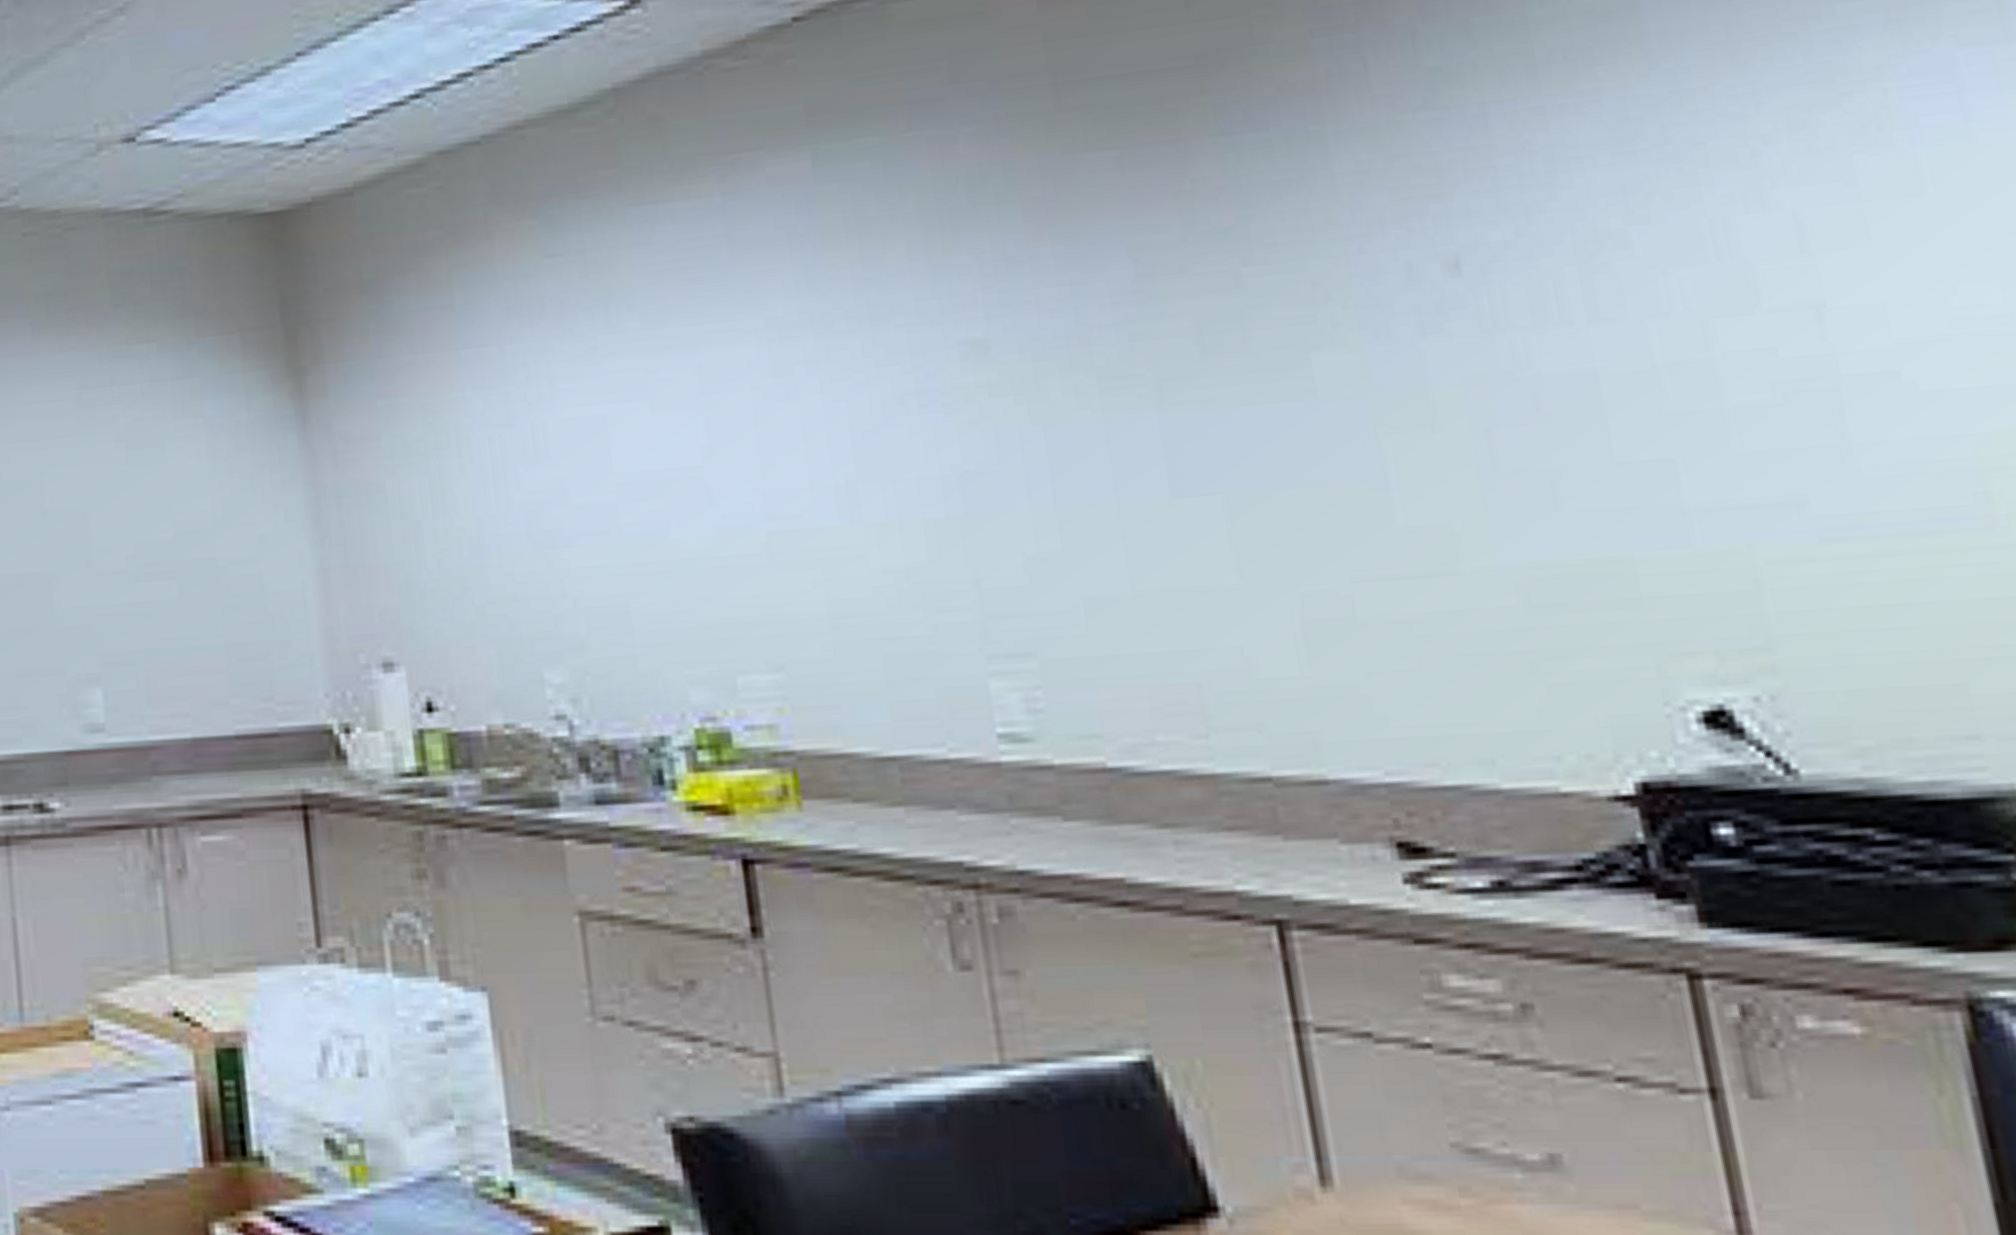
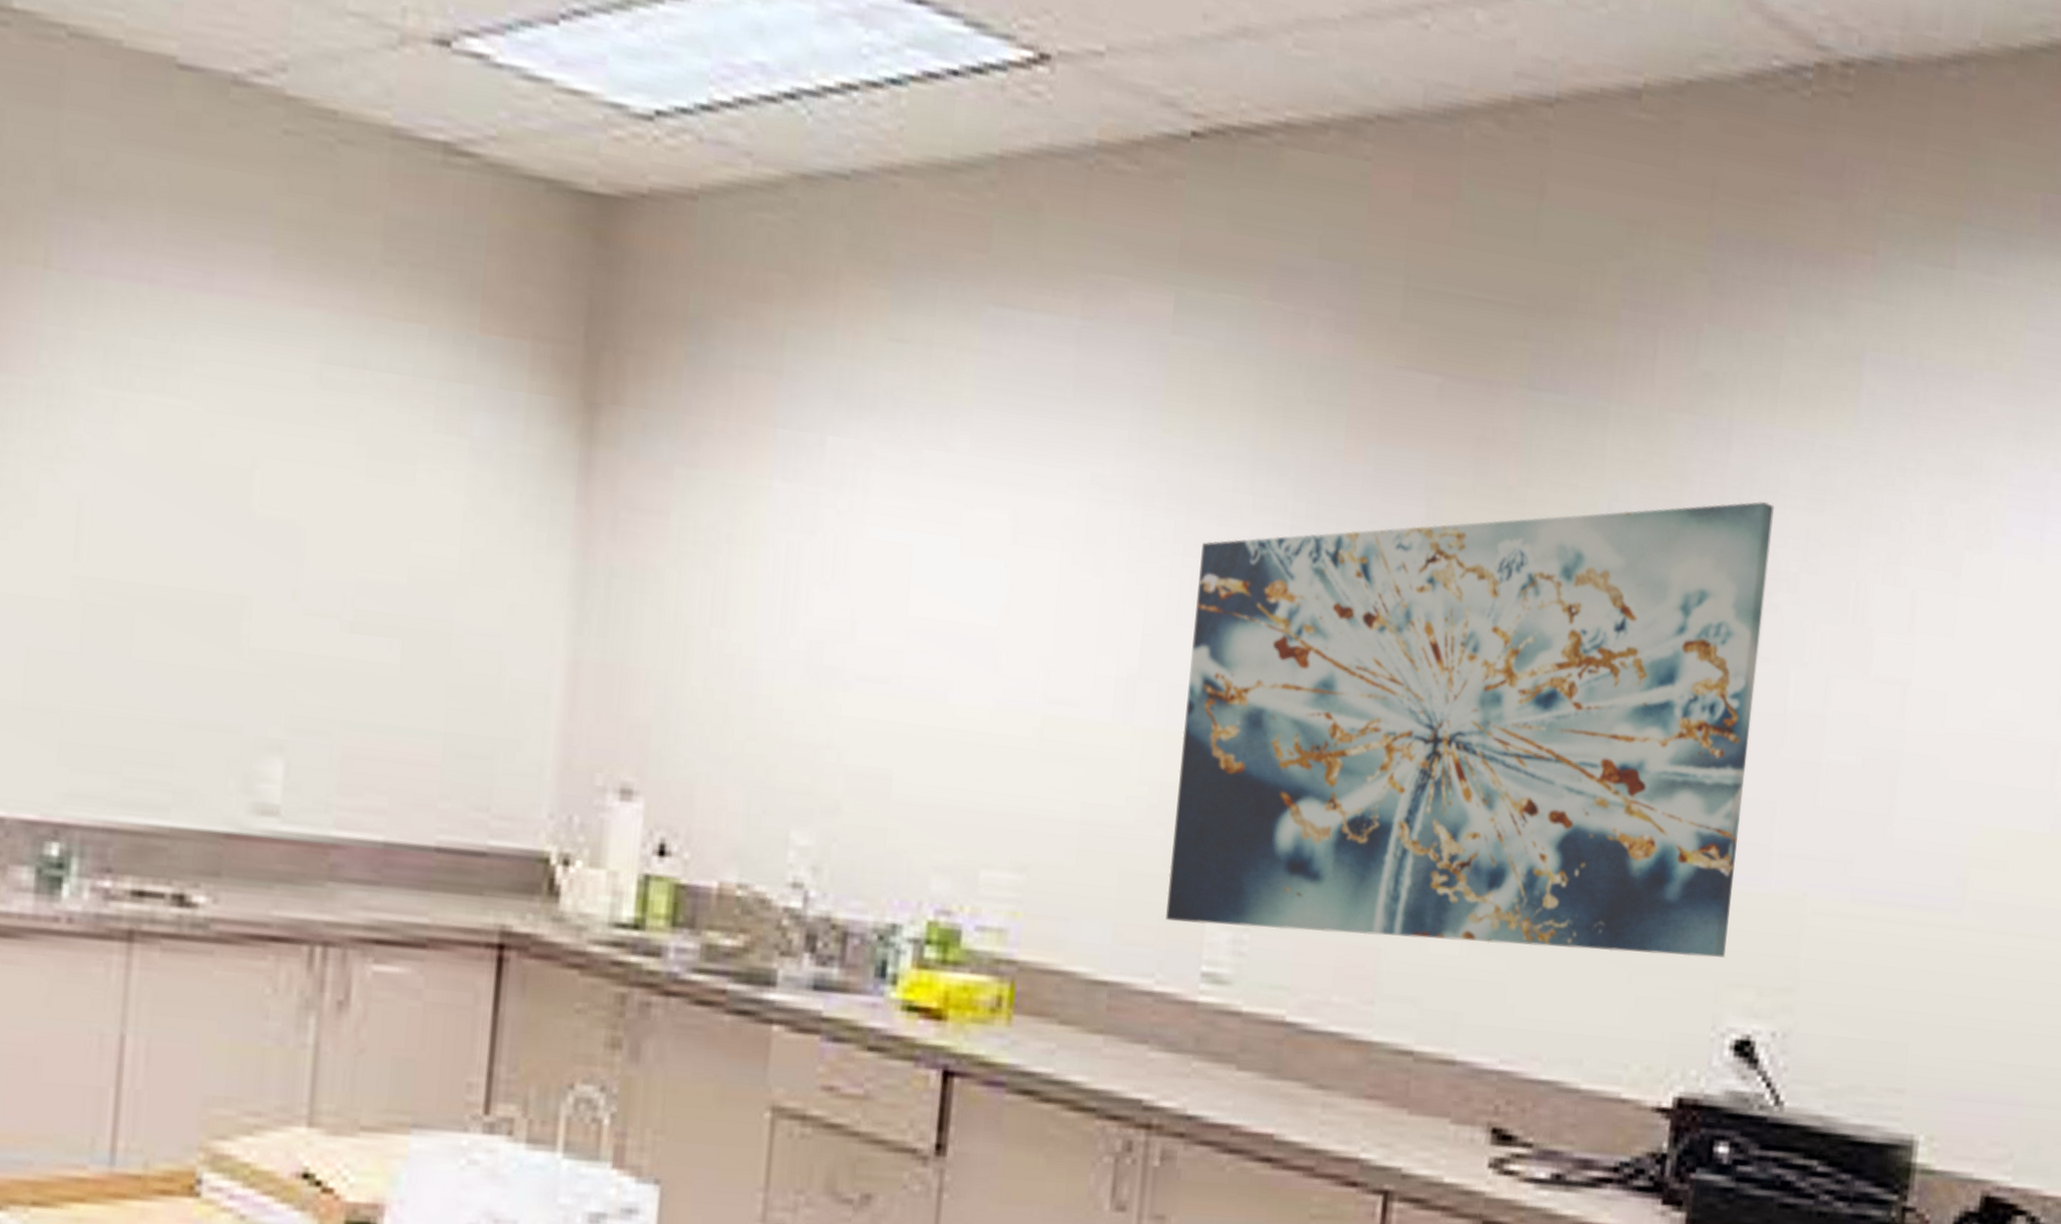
wall art: none [895,169,1657,692] -> present [1166,501,1774,958]

